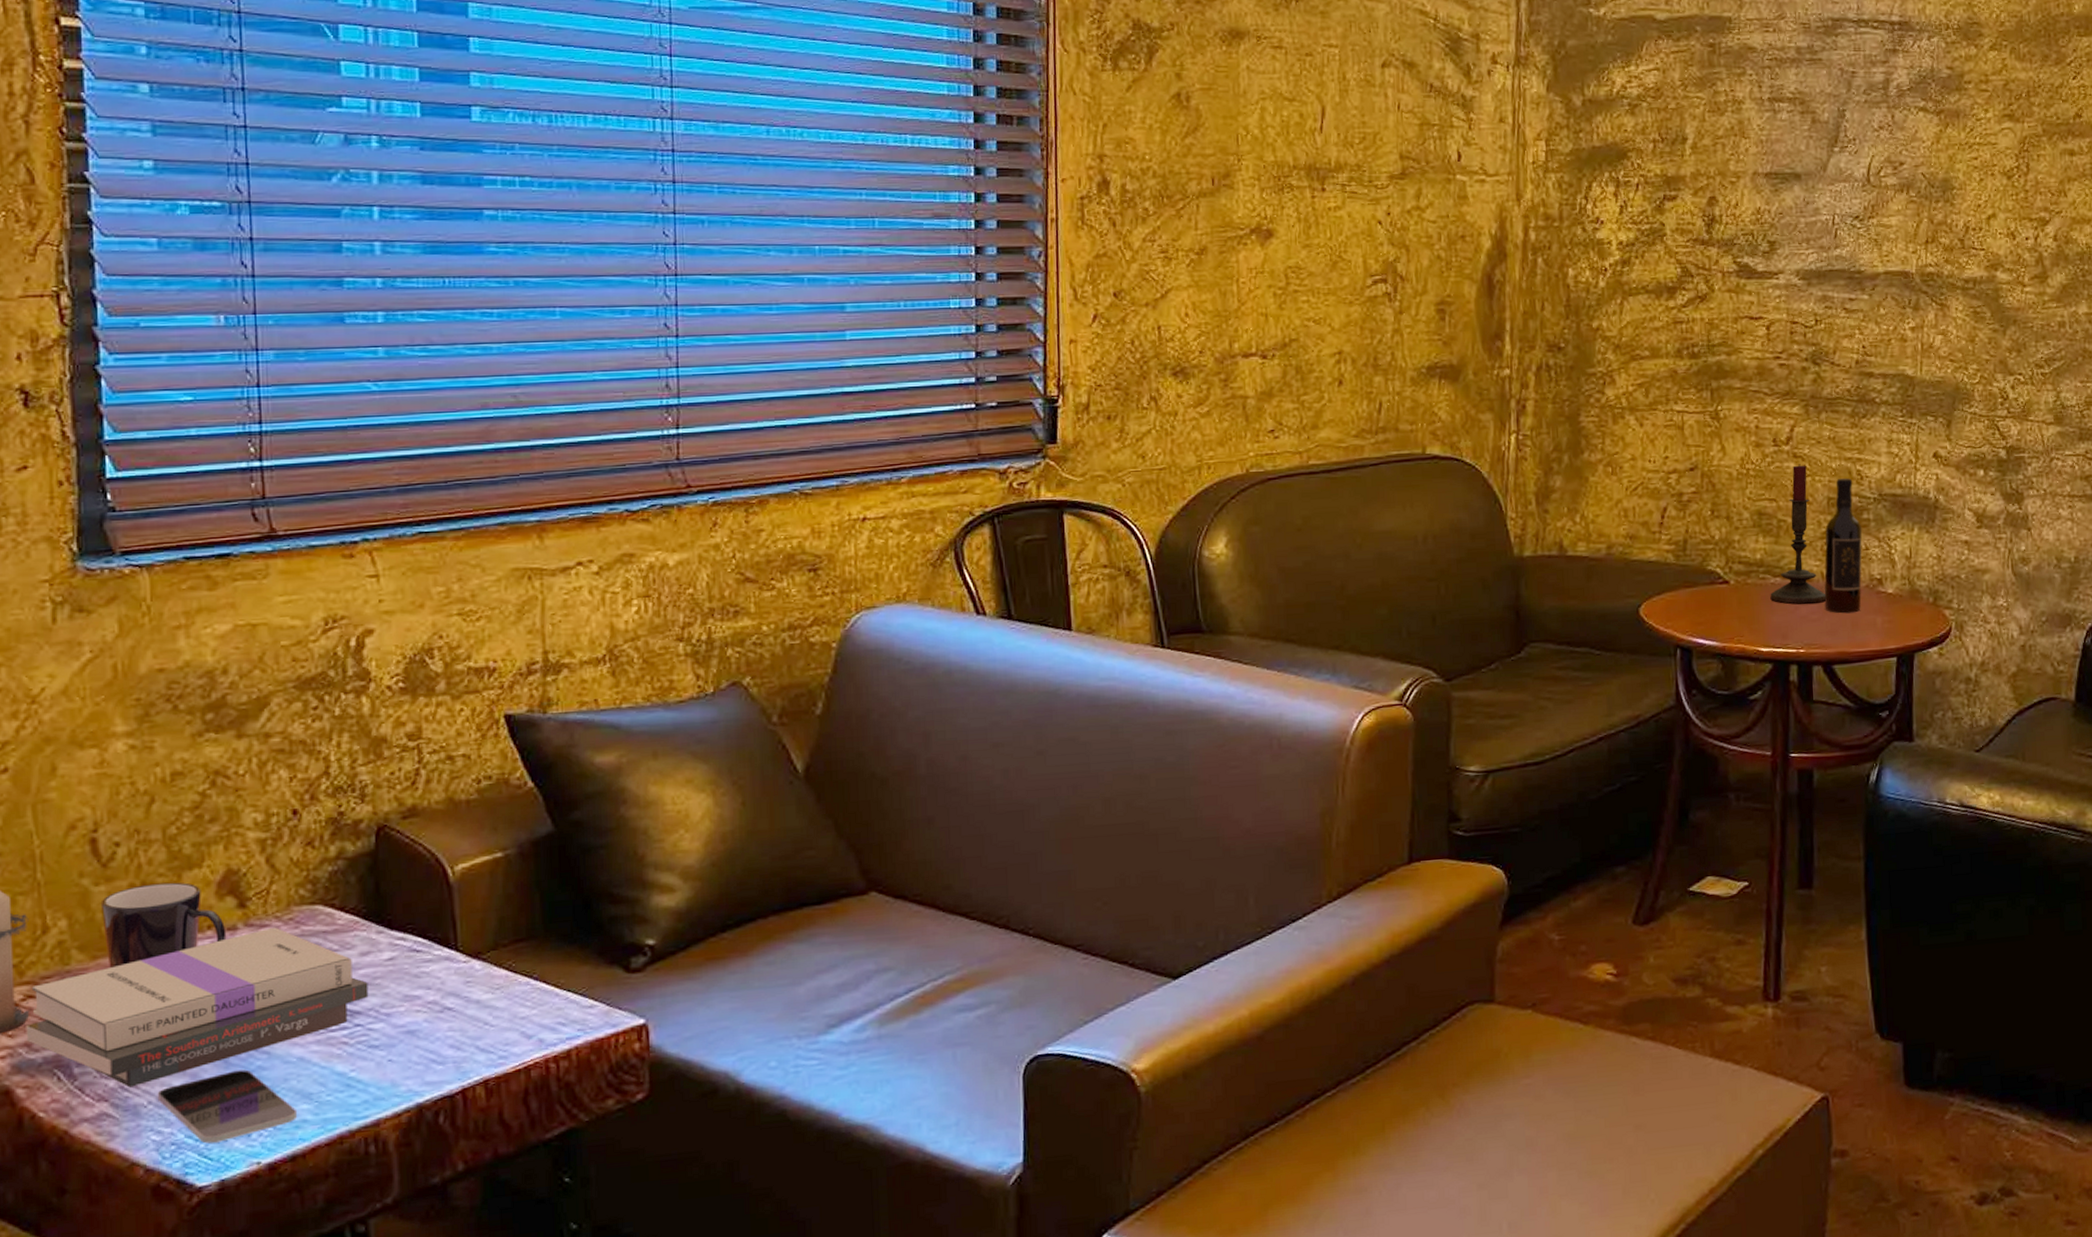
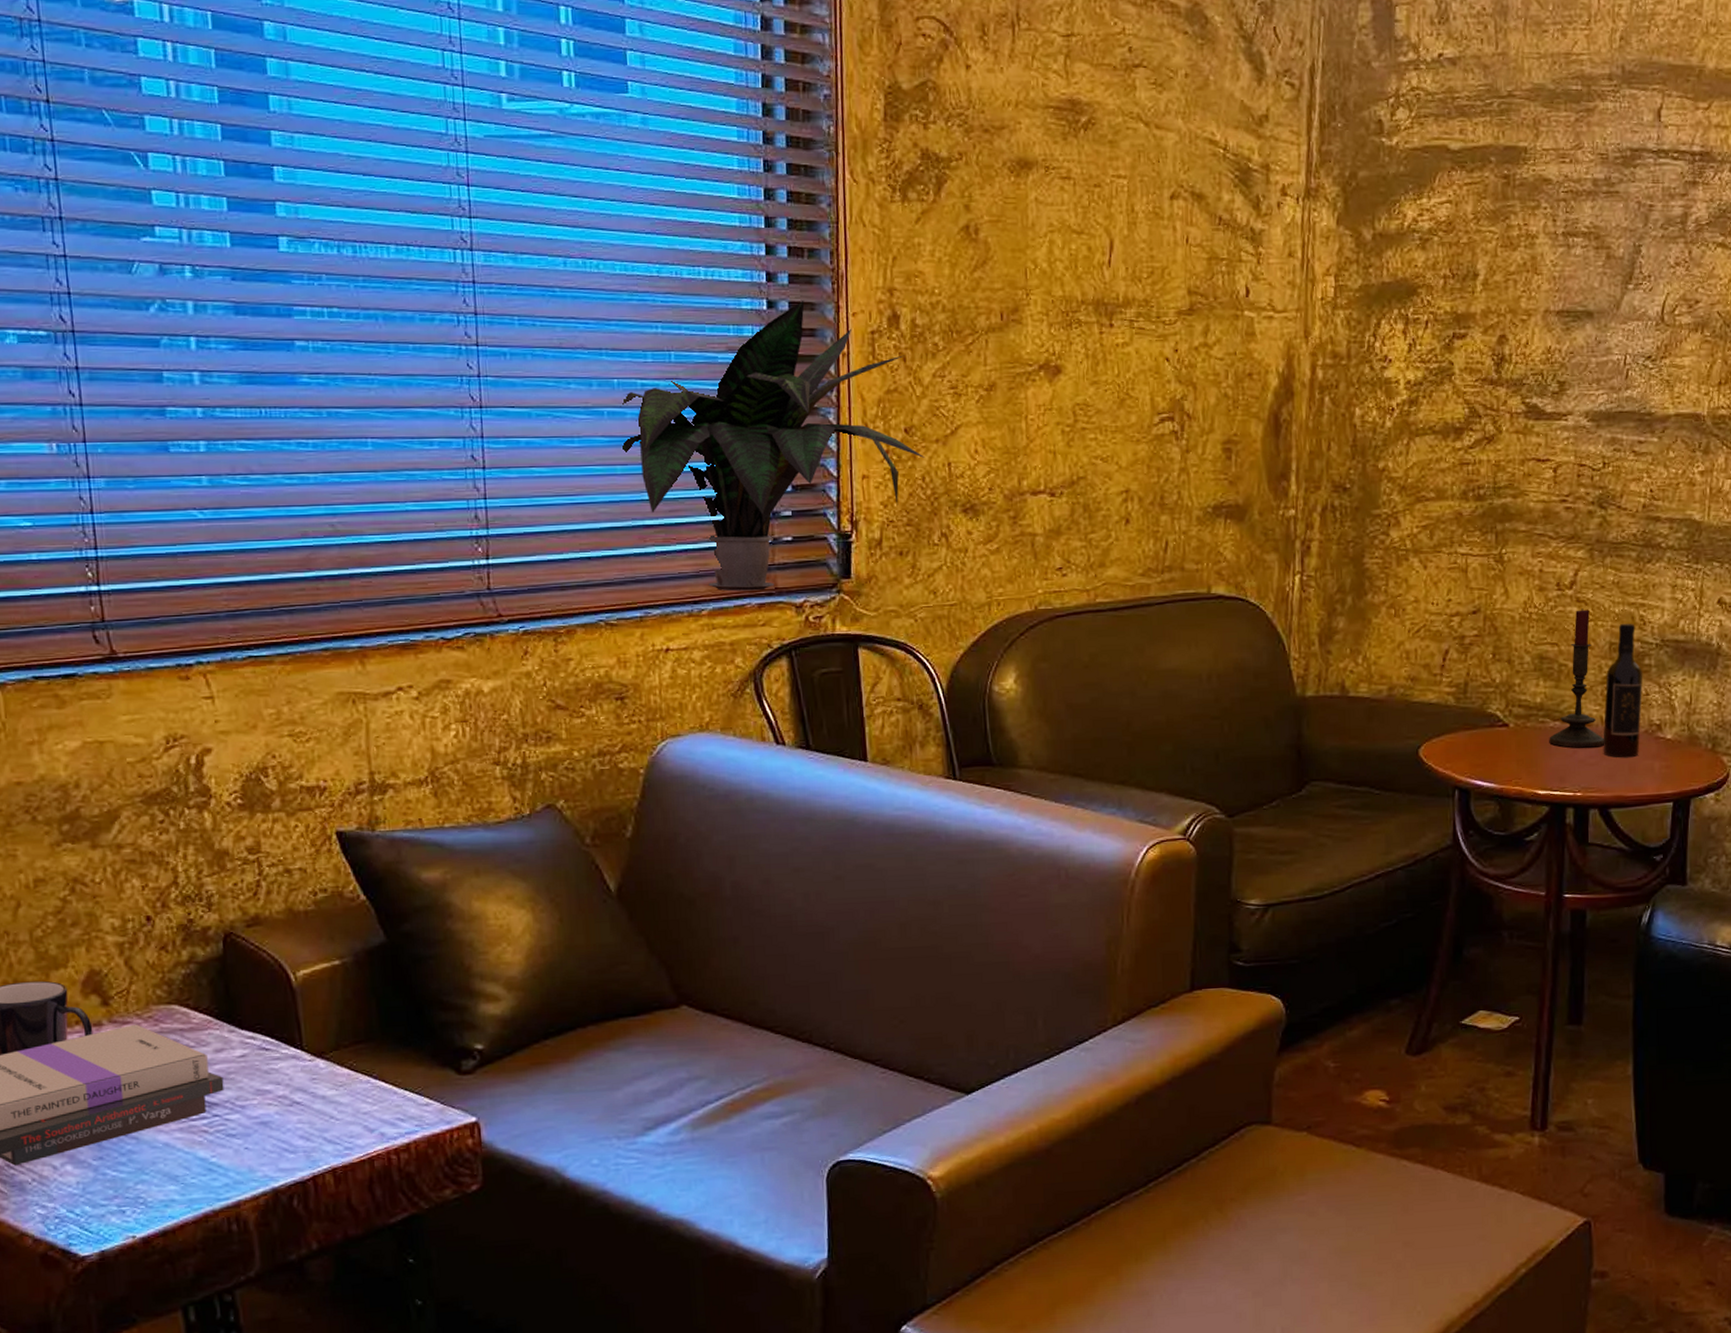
smartphone: present [157,1069,298,1144] -> none [39,1152,167,1218]
potted plant: none [821,167,1134,459] -> present [620,301,925,592]

